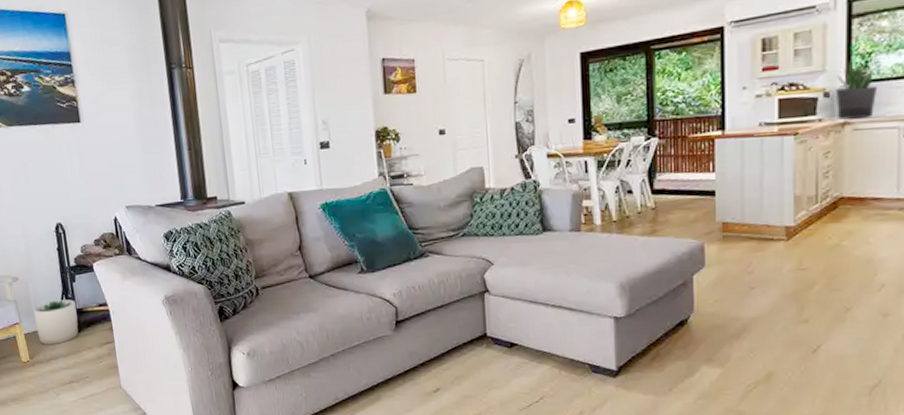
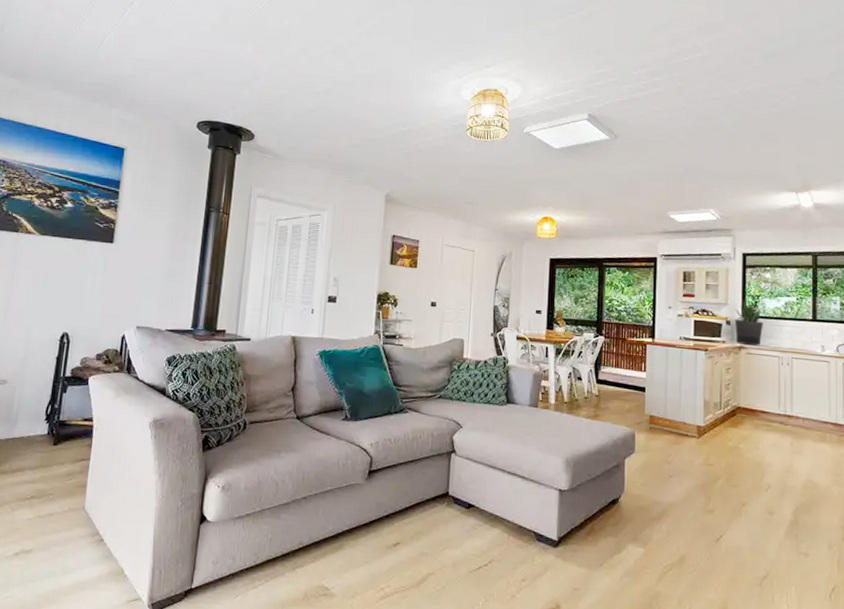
planter: present [34,299,79,345] -> none [10,409,60,455]

